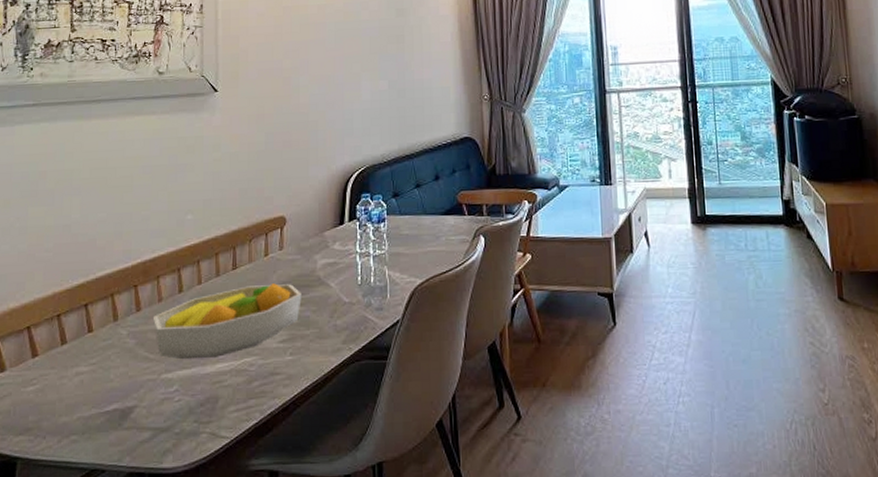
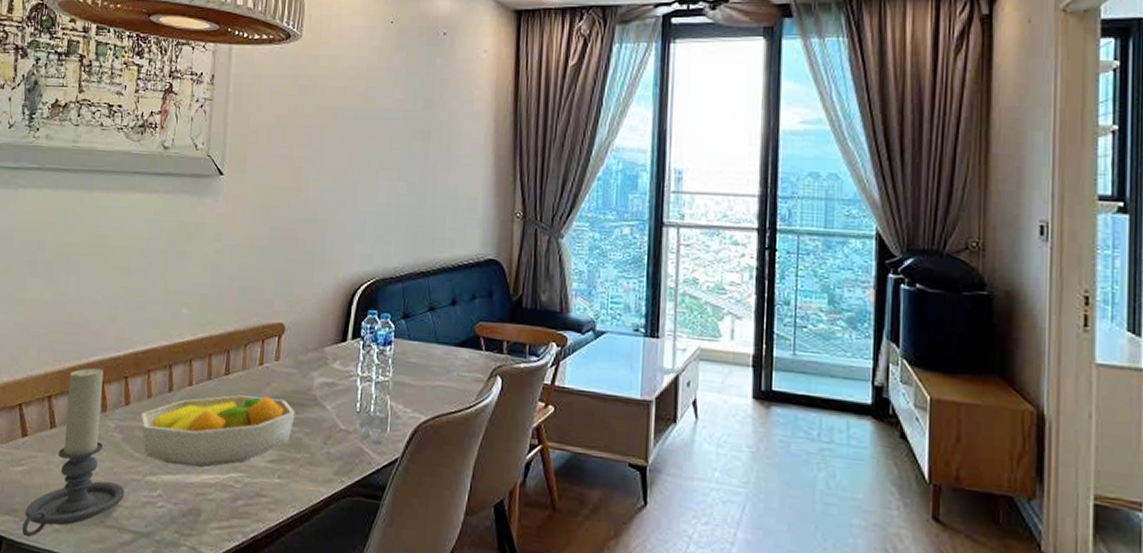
candle holder: none [37,281,142,452] -> present [22,367,125,537]

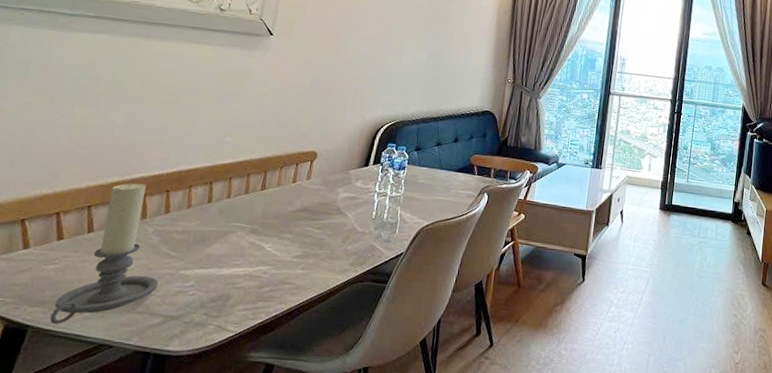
fruit bowl: present [141,395,295,468] -> none [179,206,321,262]

